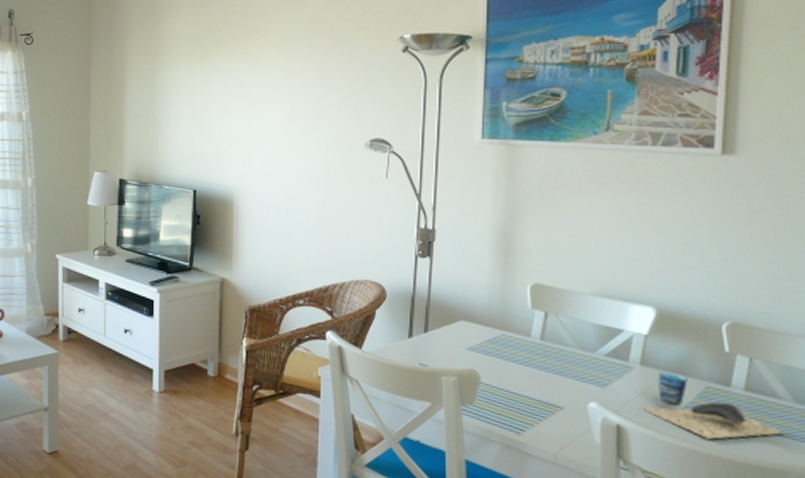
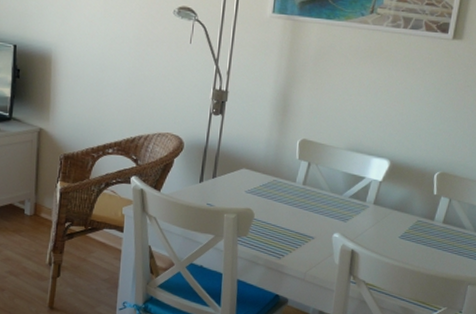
cup: present [639,371,785,440] -> none [369,209,465,259]

